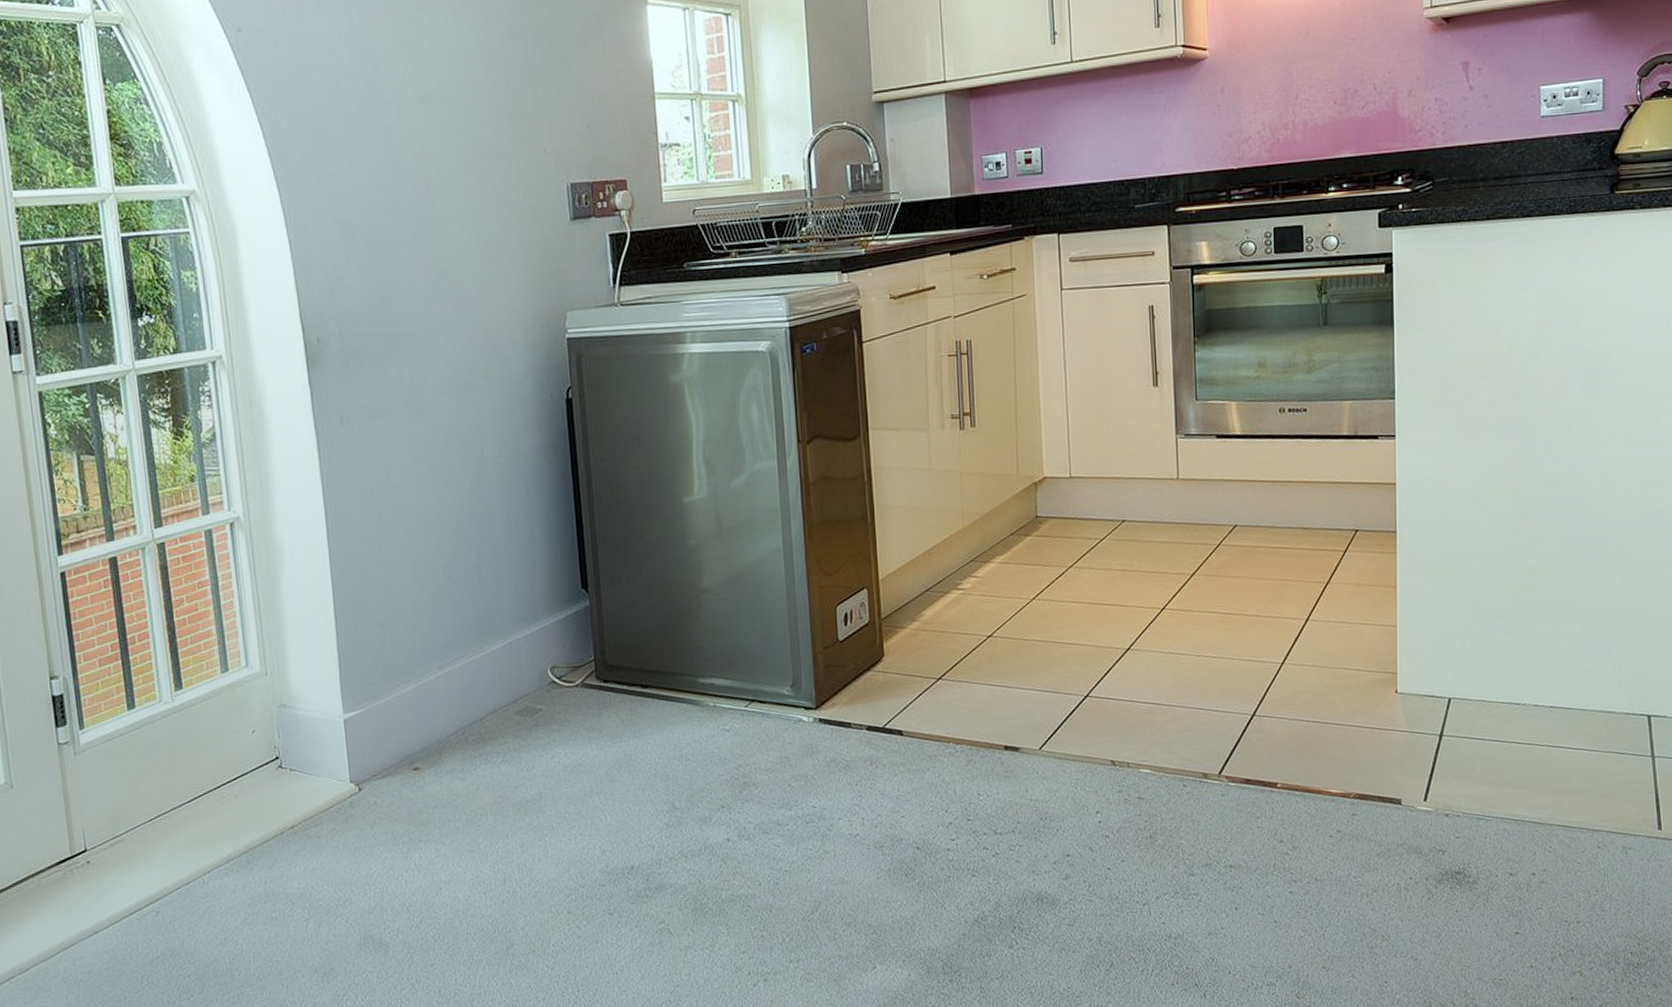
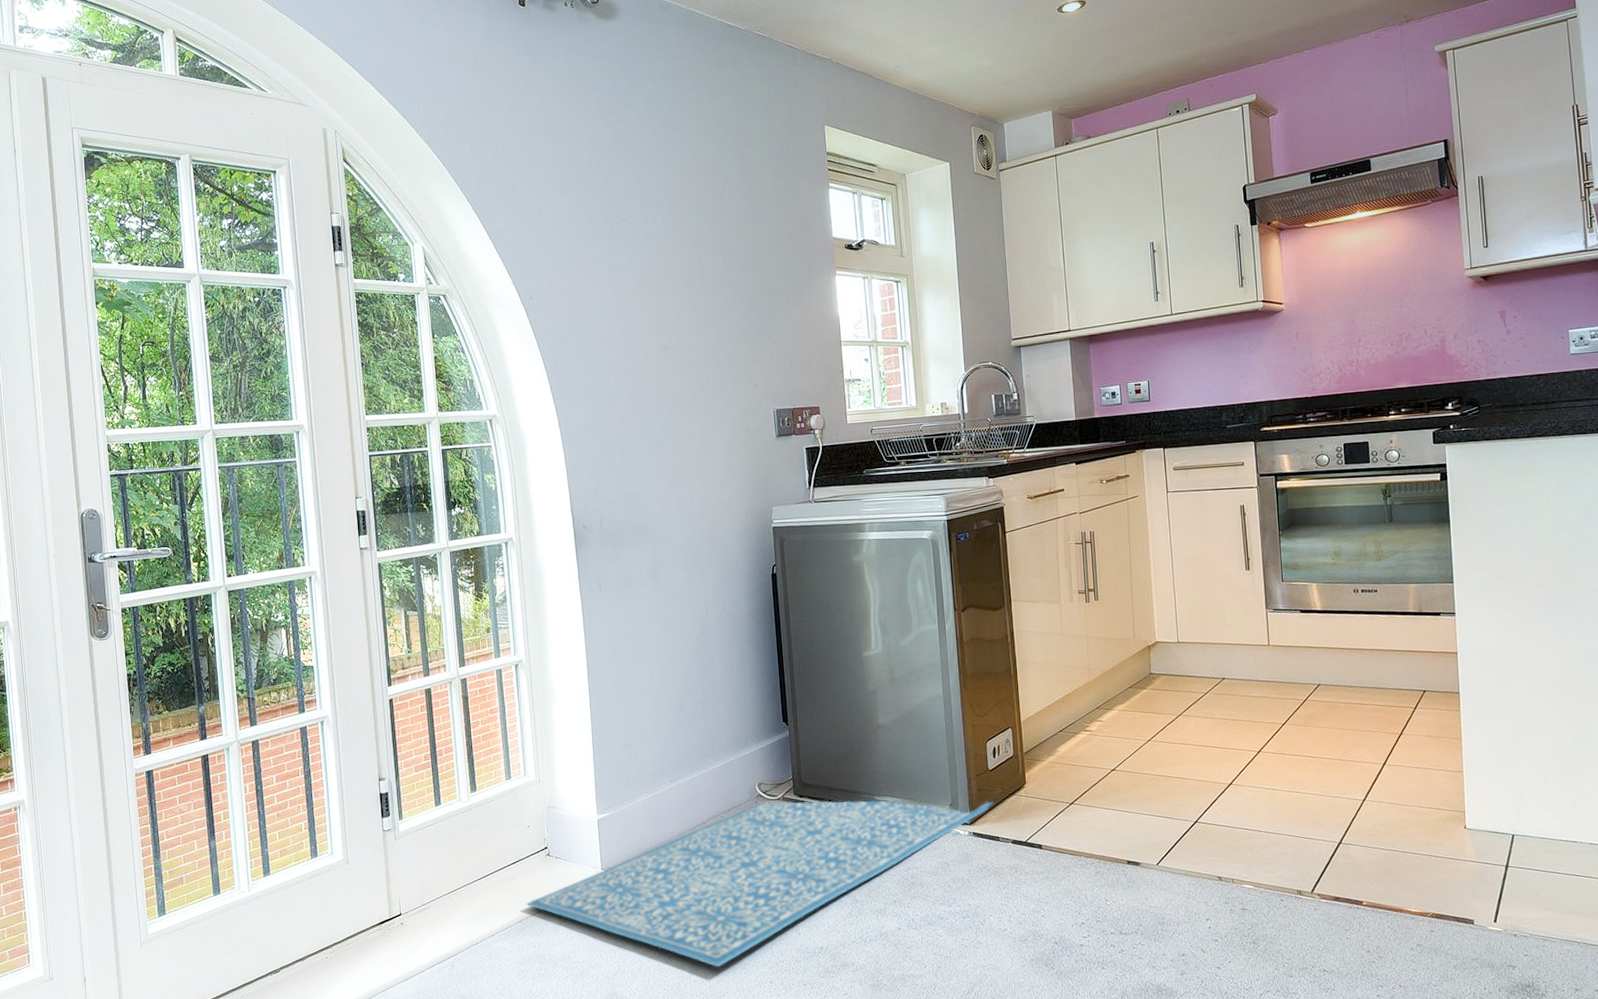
rug: none [252,679,846,898] -> present [526,800,995,968]

